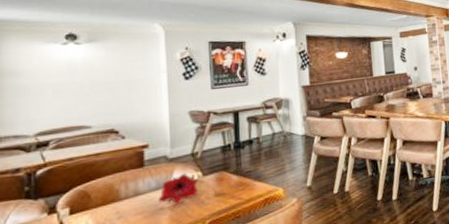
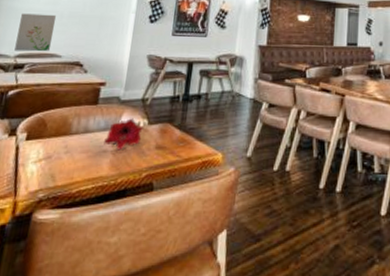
wall art: none [32,86,77,130] -> present [14,13,57,52]

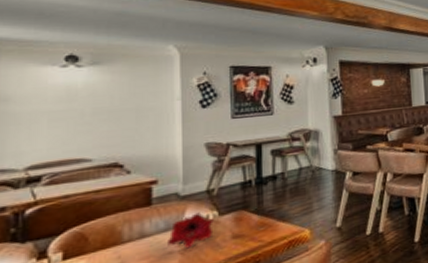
wall art: present [14,13,57,52] -> none [23,113,76,163]

